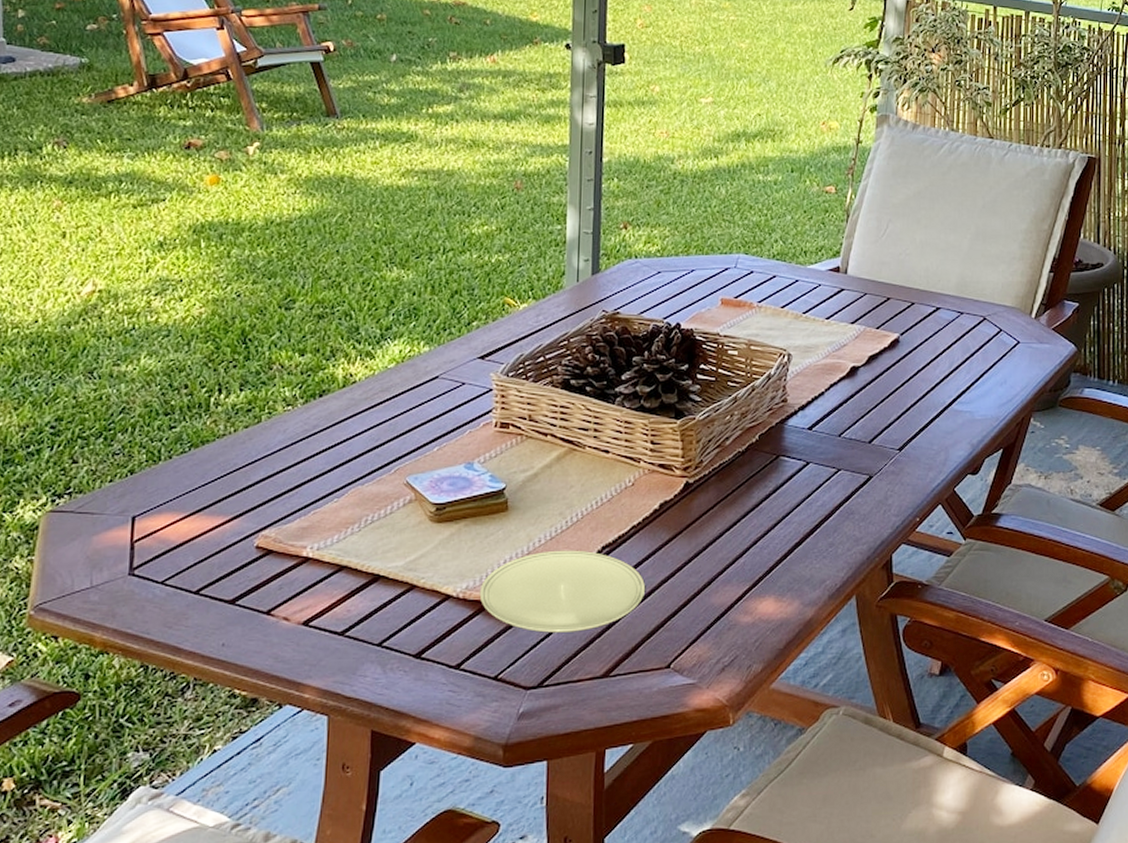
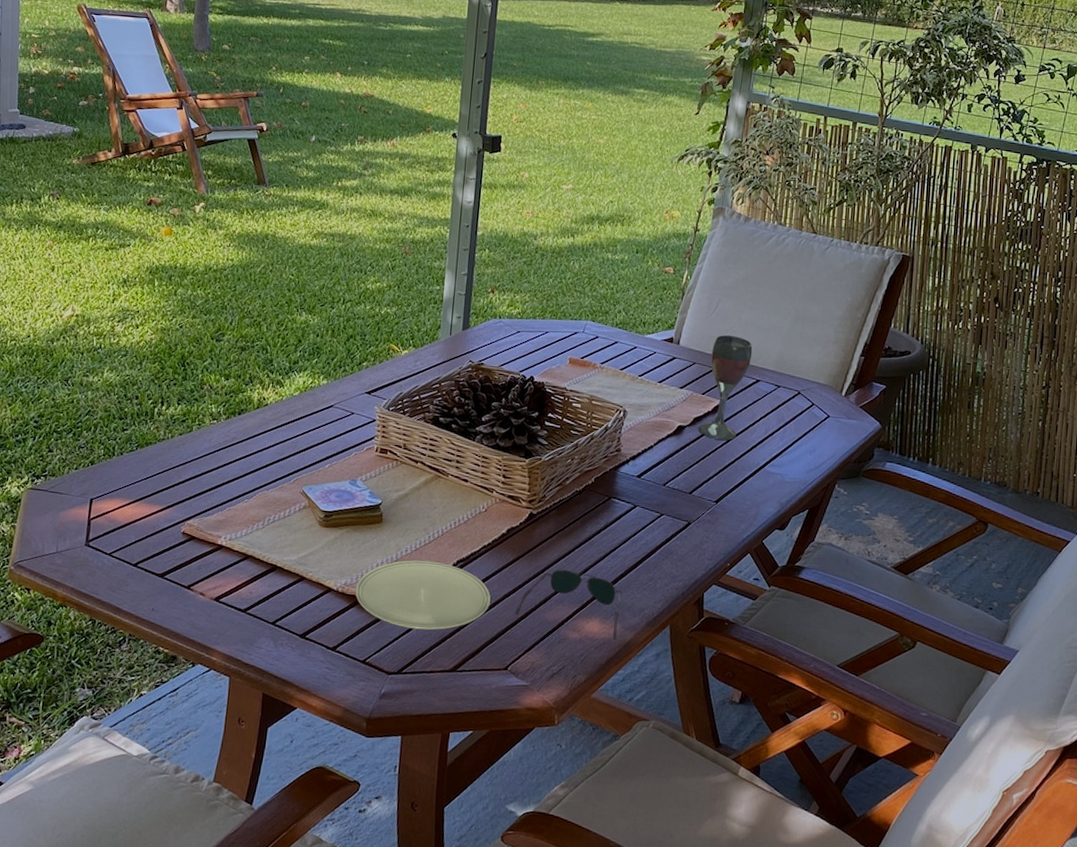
sunglasses: none [675,543,799,619] -> present [515,569,623,640]
cup: none [874,260,930,380] -> present [698,335,753,441]

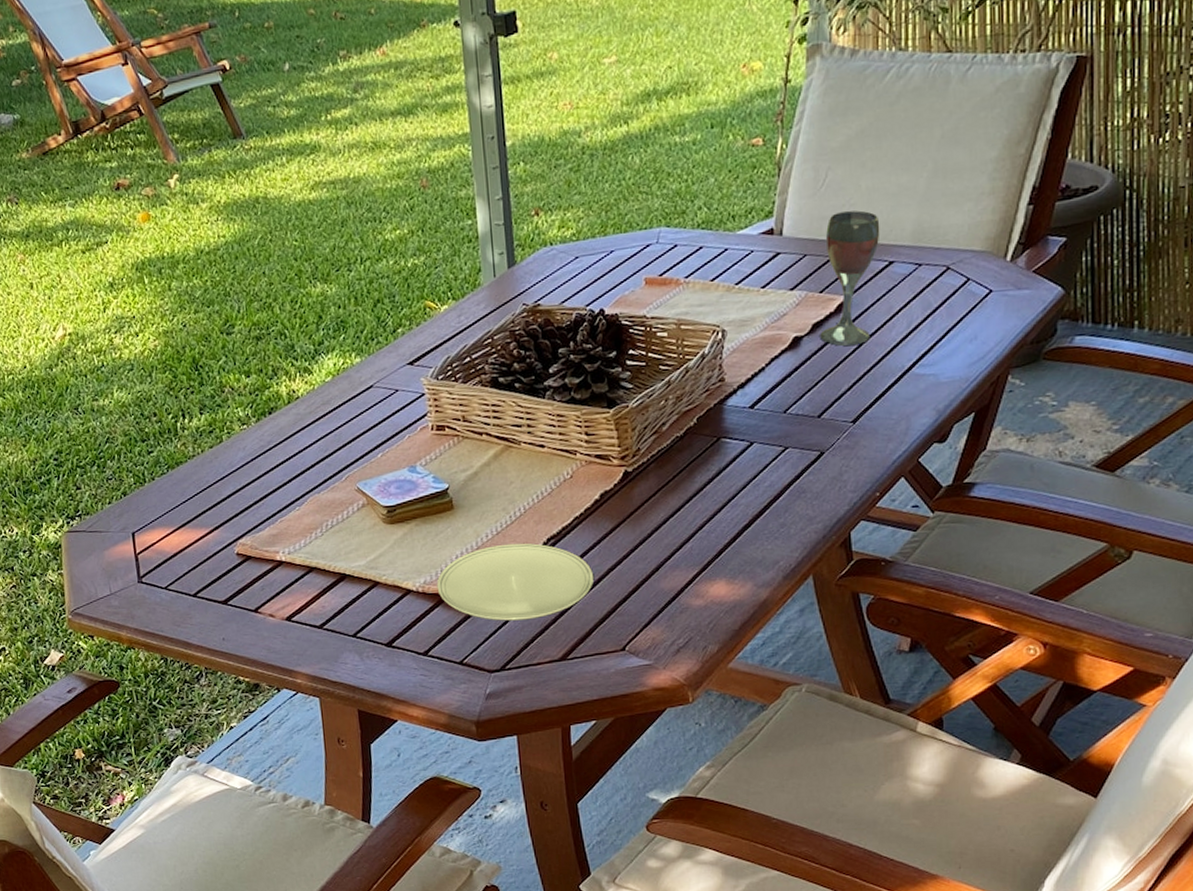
sunglasses: present [515,569,623,640] -> none [624,529,750,601]

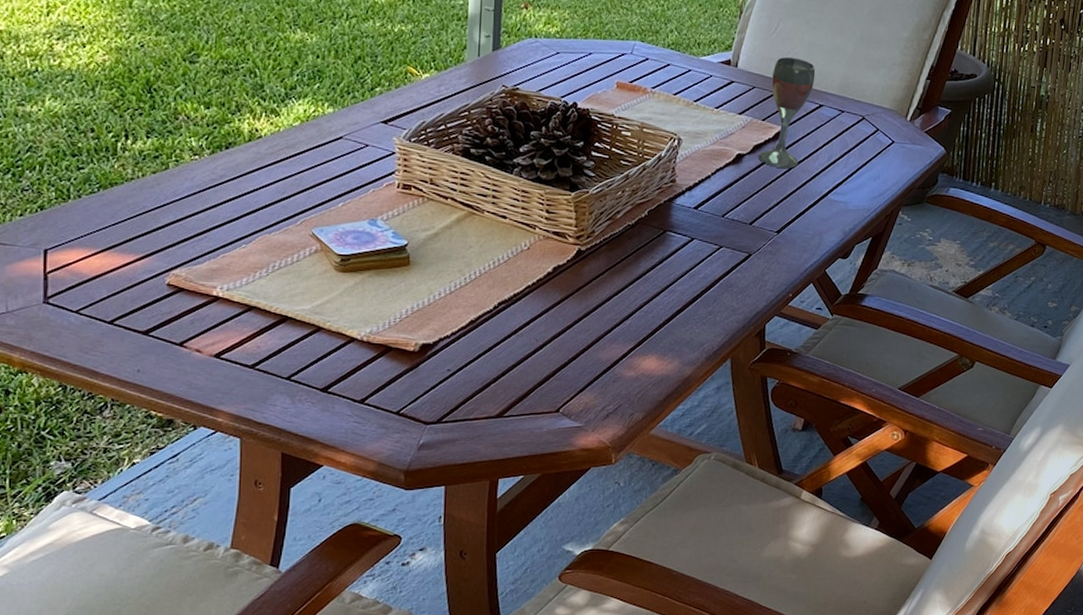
plate: present [436,543,593,621] -> none [382,303,538,377]

